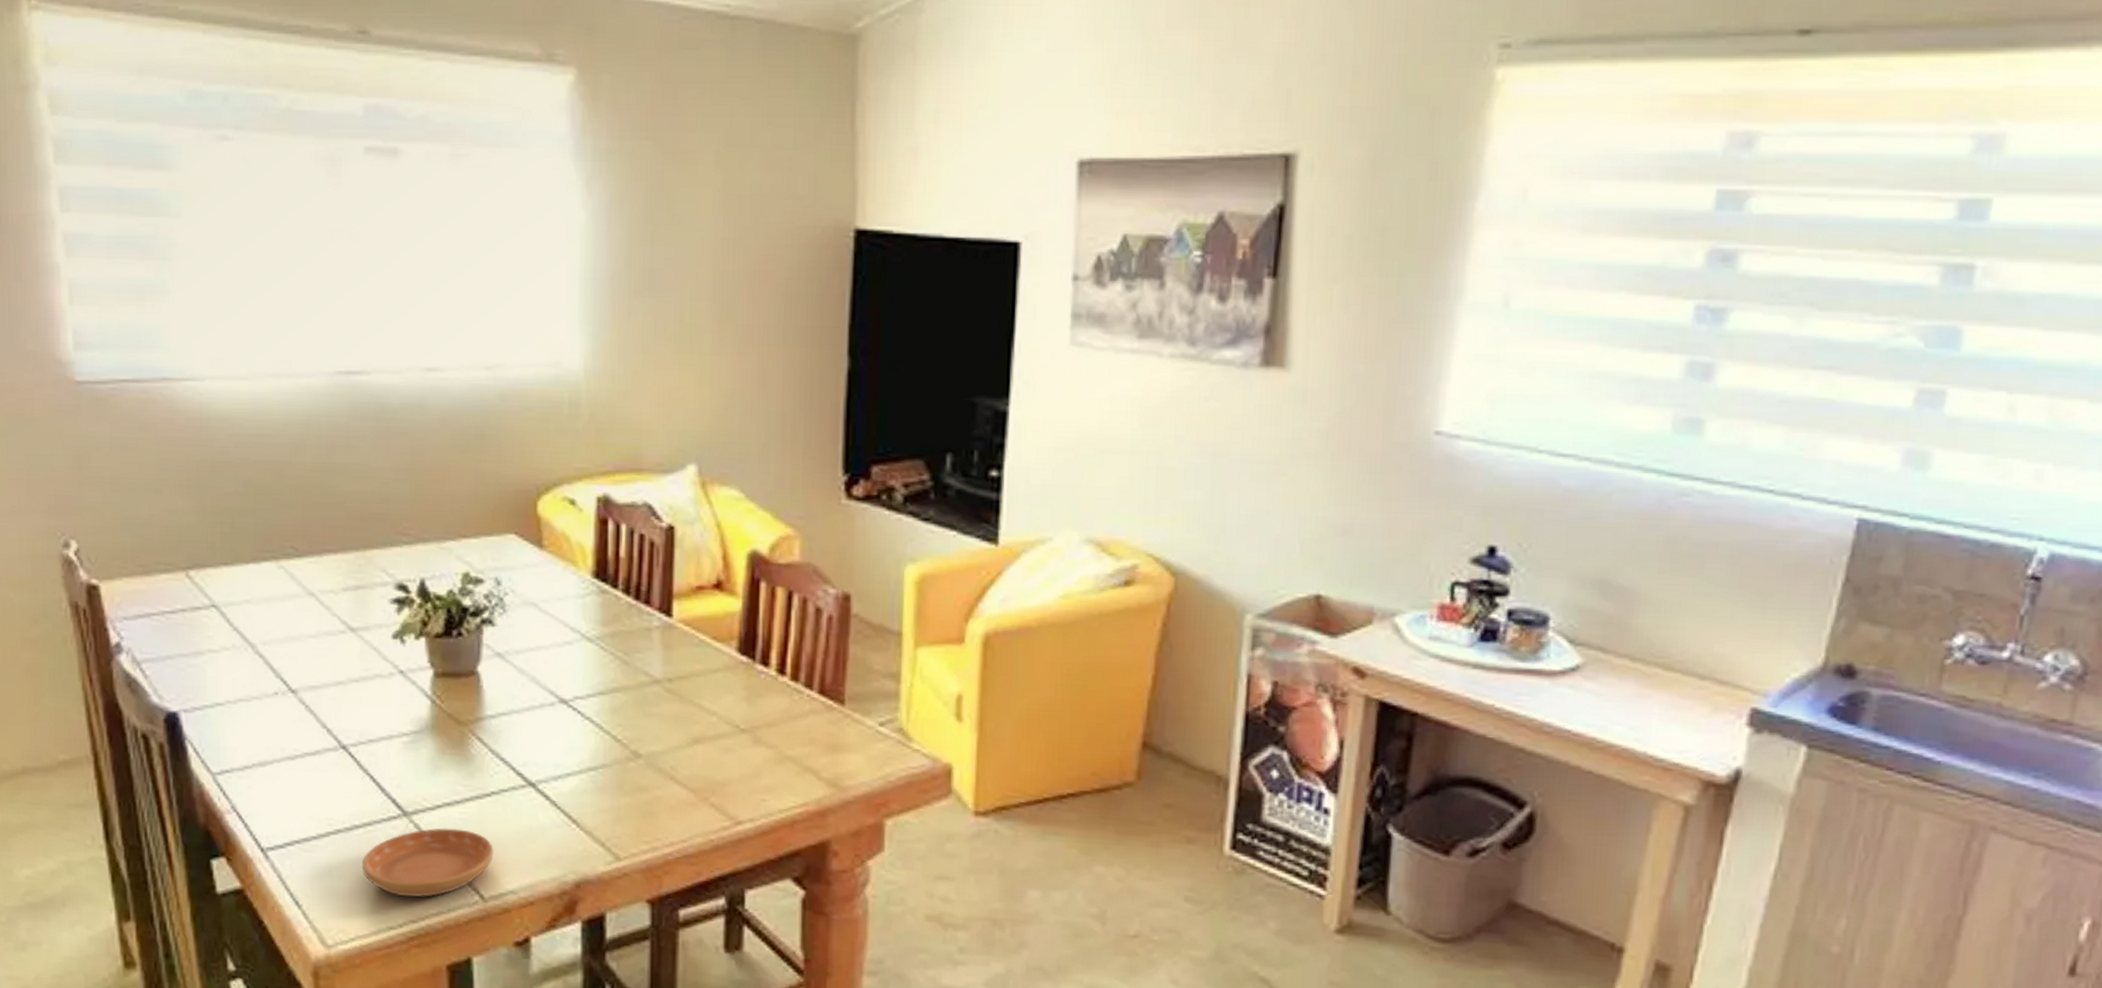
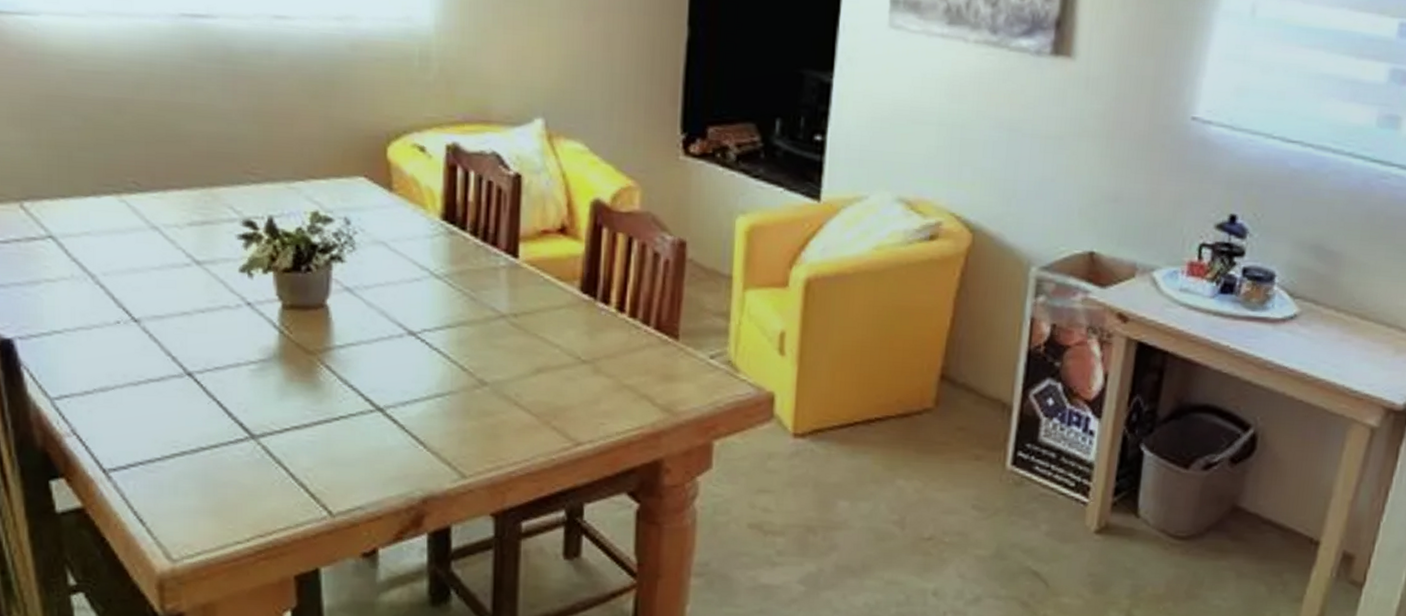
saucer: present [362,828,494,898] -> none [208,449,342,514]

